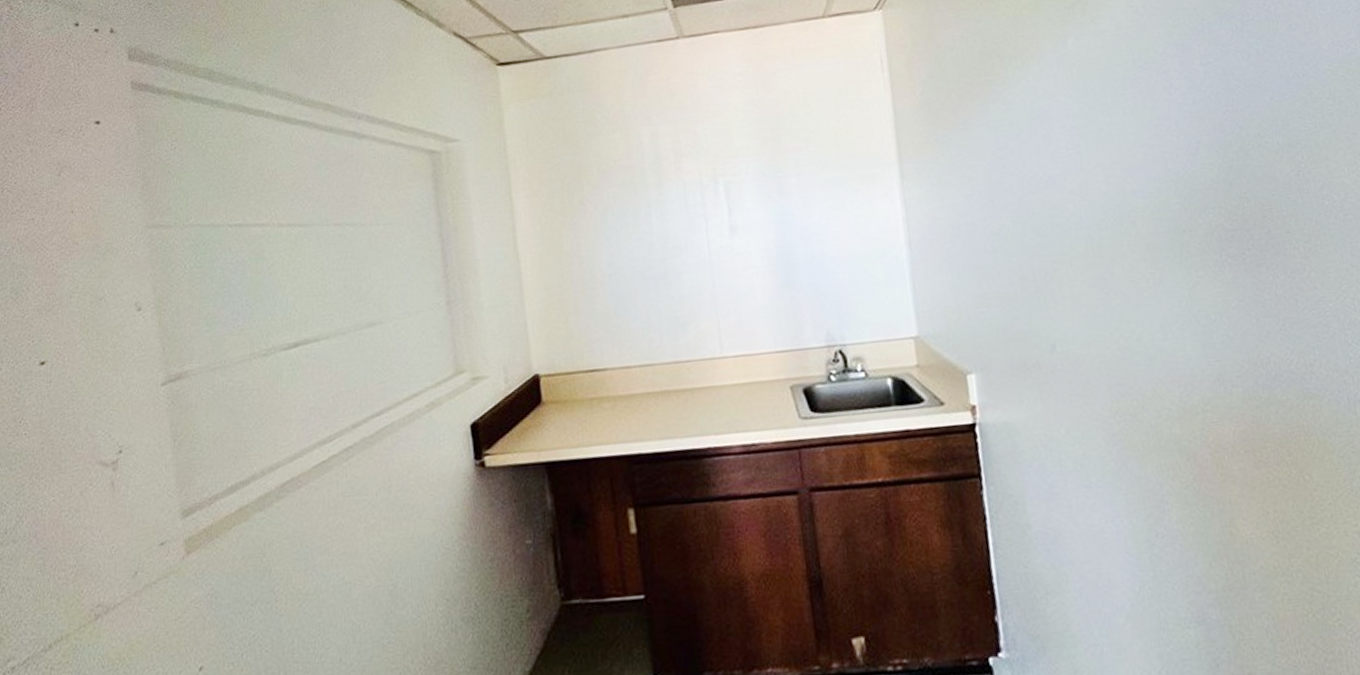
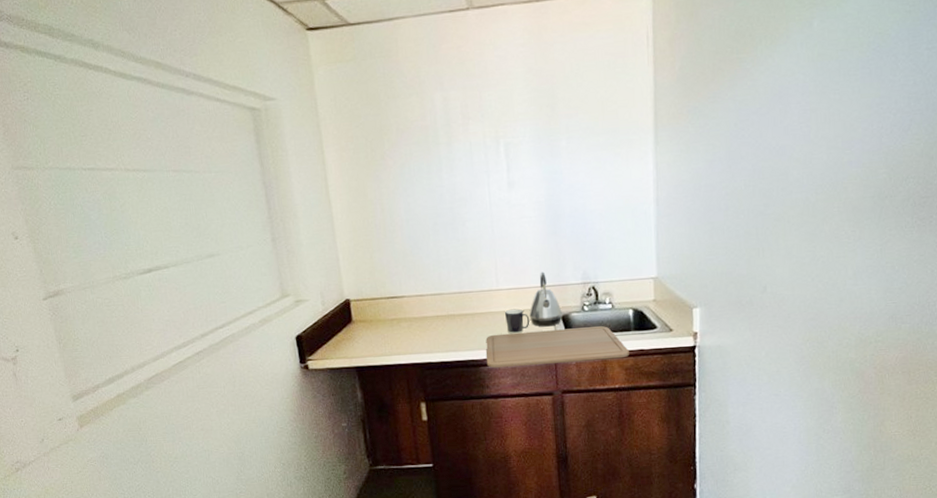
chopping board: none [709,400,892,460] -> present [486,326,629,369]
mug: none [732,380,764,414] -> present [505,308,530,334]
kettle: none [761,333,804,404] -> present [528,272,562,327]

